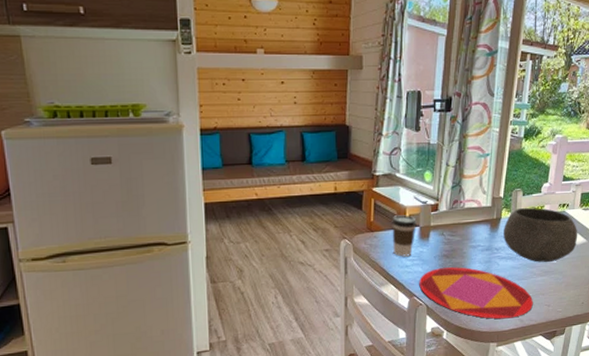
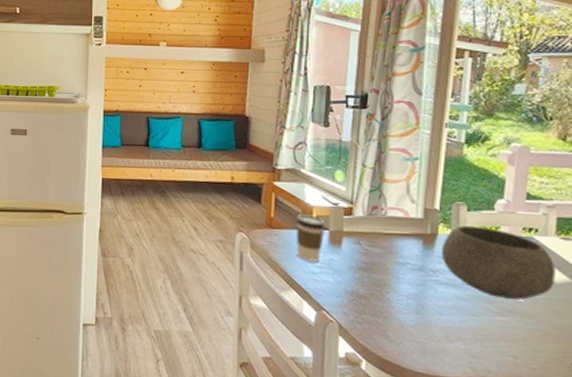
plate: present [419,267,533,319] -> none [329,282,491,364]

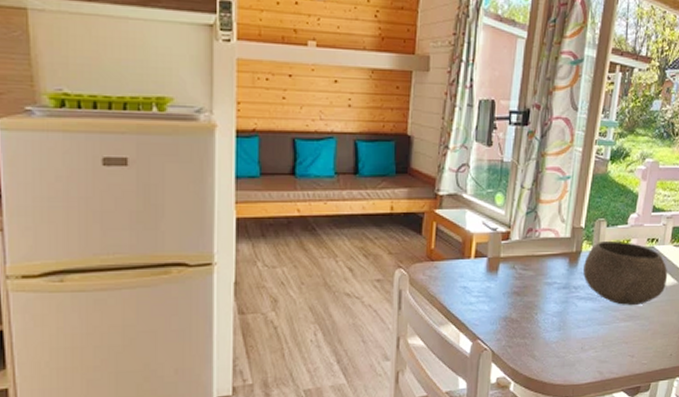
coffee cup: present [295,214,326,263] -> none [455,243,484,292]

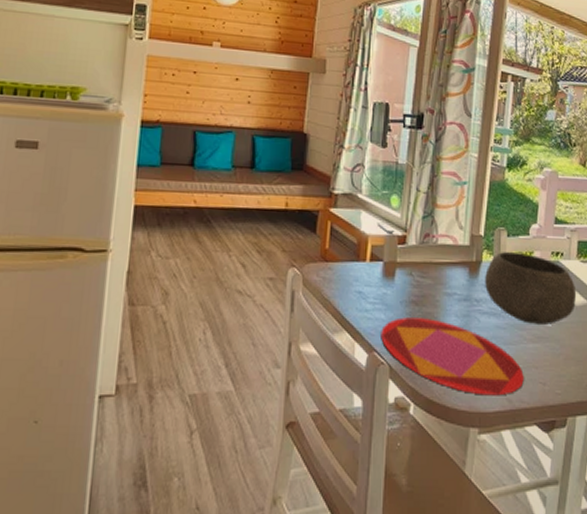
plate: none [484,307,615,370] -> present [381,317,524,396]

